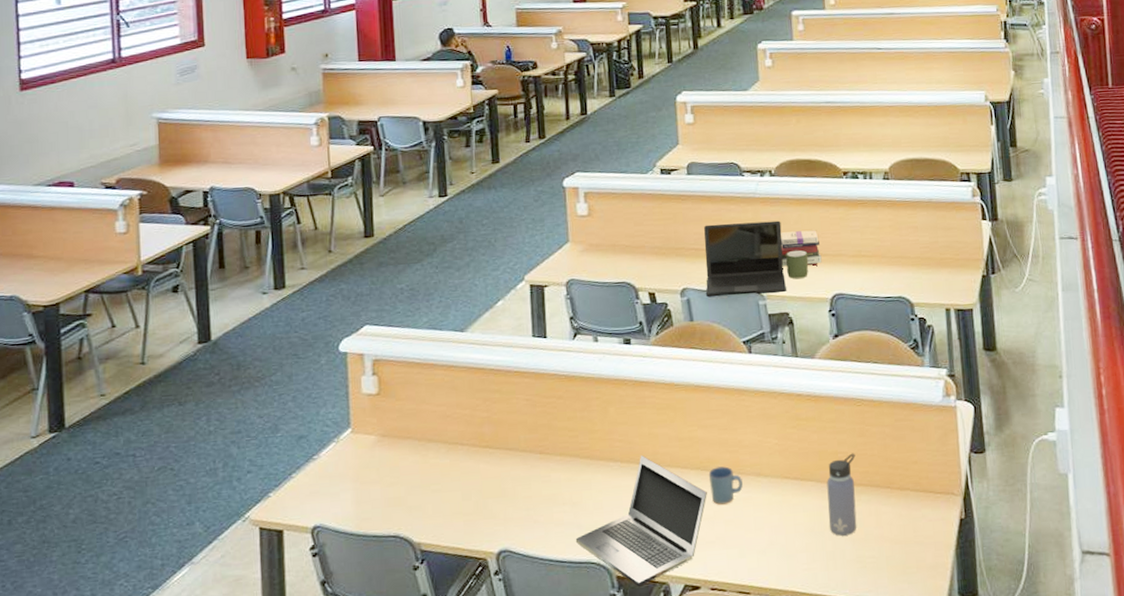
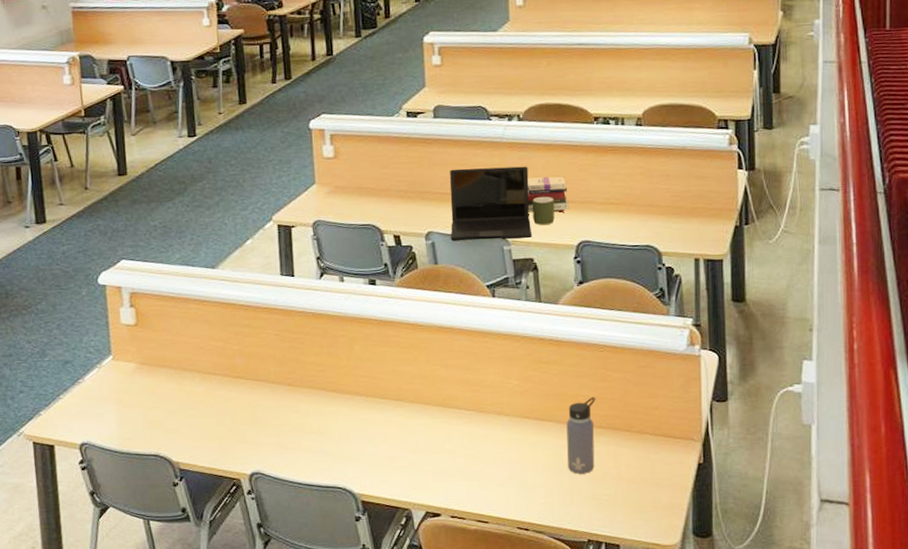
laptop: present [575,454,707,587] -> none [322,390,449,511]
mug: present [708,466,743,505] -> none [450,404,484,440]

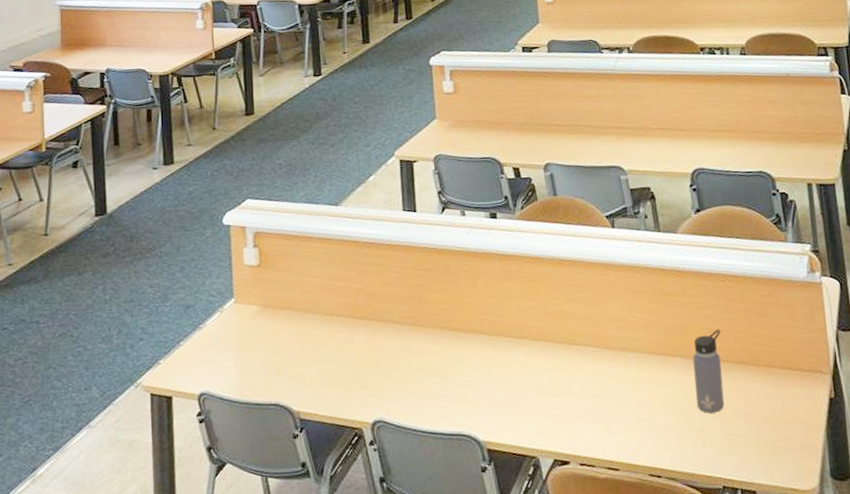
laptop: present [450,166,532,241] -> none [565,96,647,171]
books: present [527,176,569,213] -> none [640,105,682,142]
mug: present [532,196,555,226] -> none [646,125,669,155]

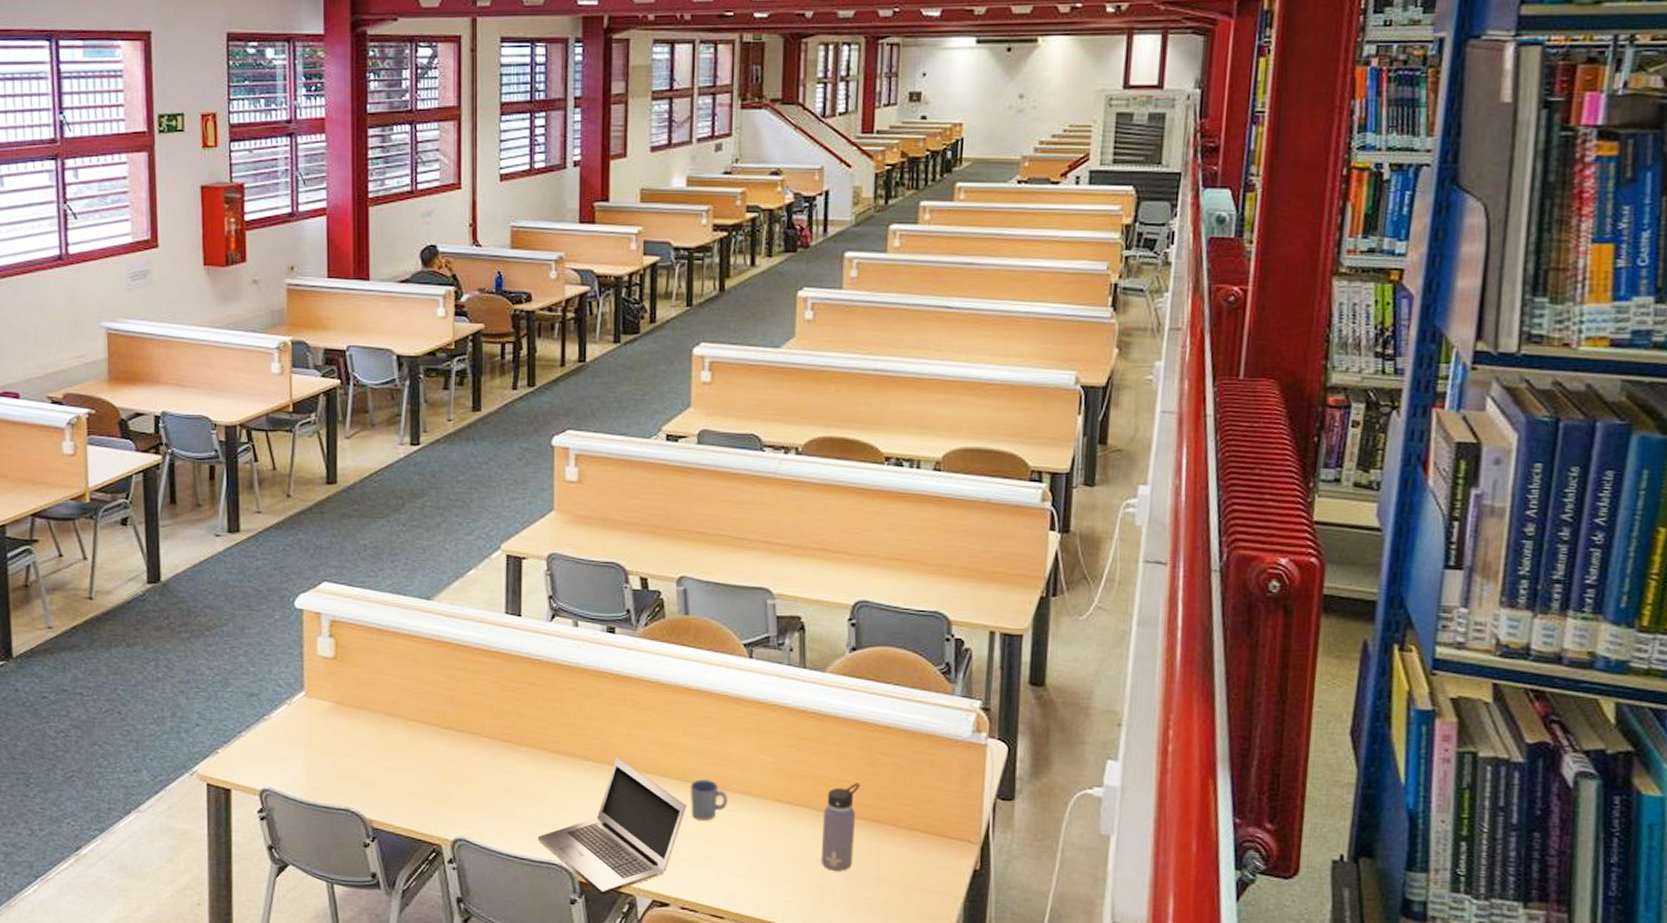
laptop: none [446,328,574,460] -> present [537,756,686,895]
mug: none [575,340,609,379] -> present [689,779,727,821]

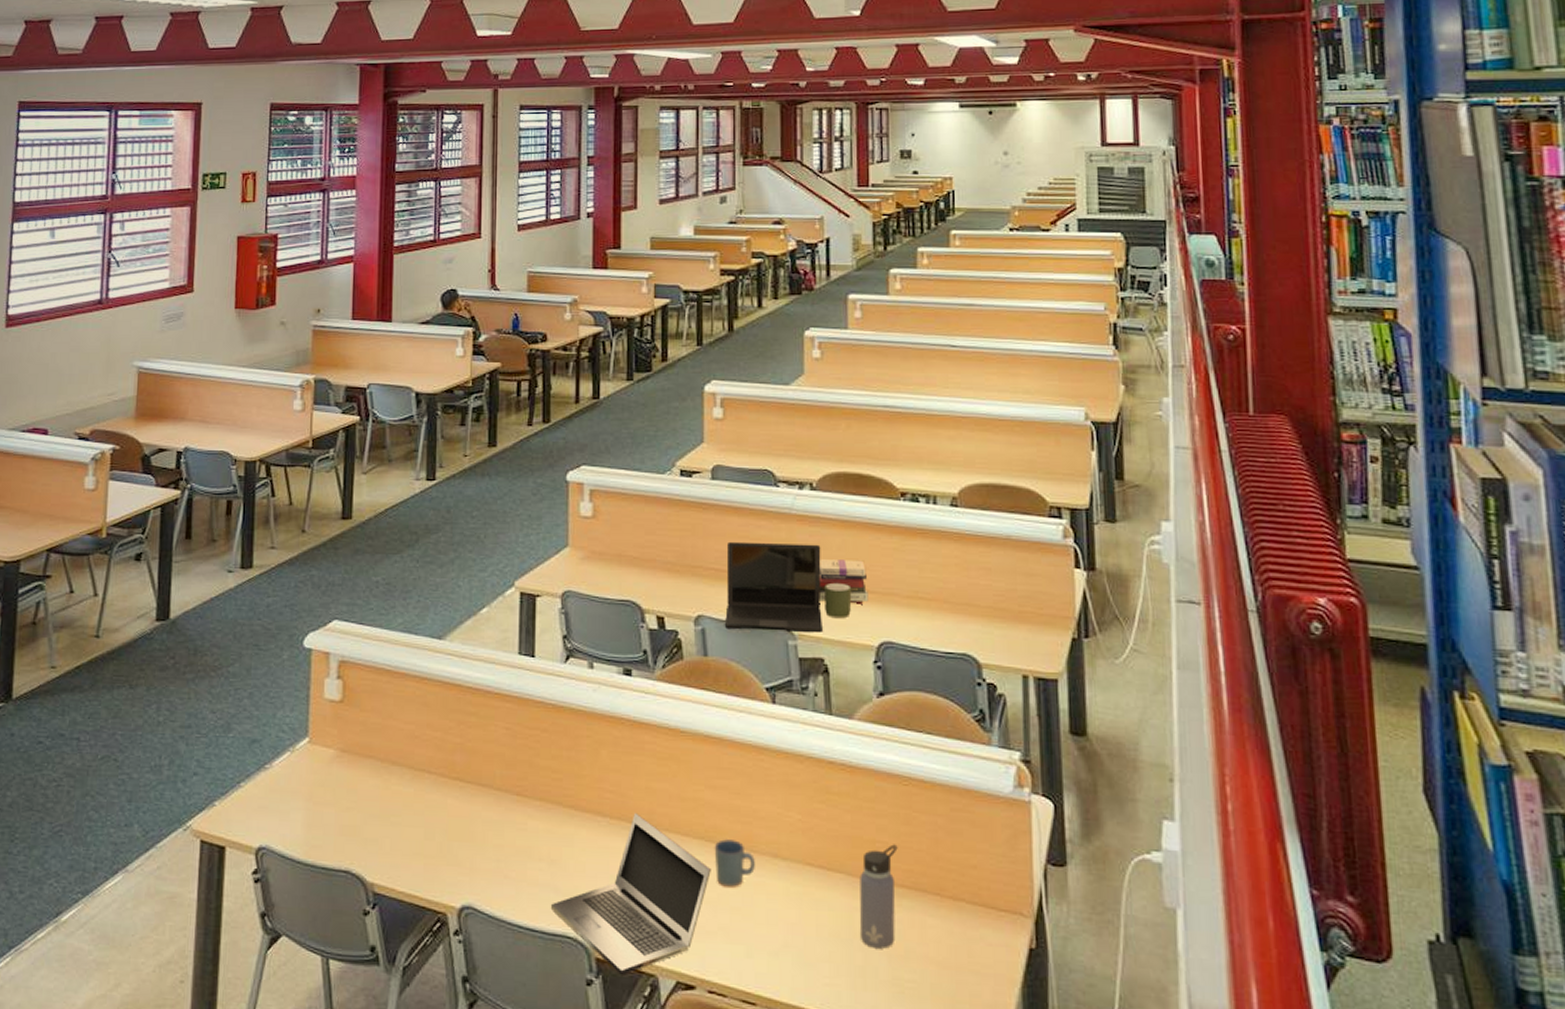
laptop: none [707,505,803,592] -> present [725,541,822,632]
books: none [799,522,847,565] -> present [818,559,869,604]
mug: none [804,544,831,579] -> present [825,582,852,619]

